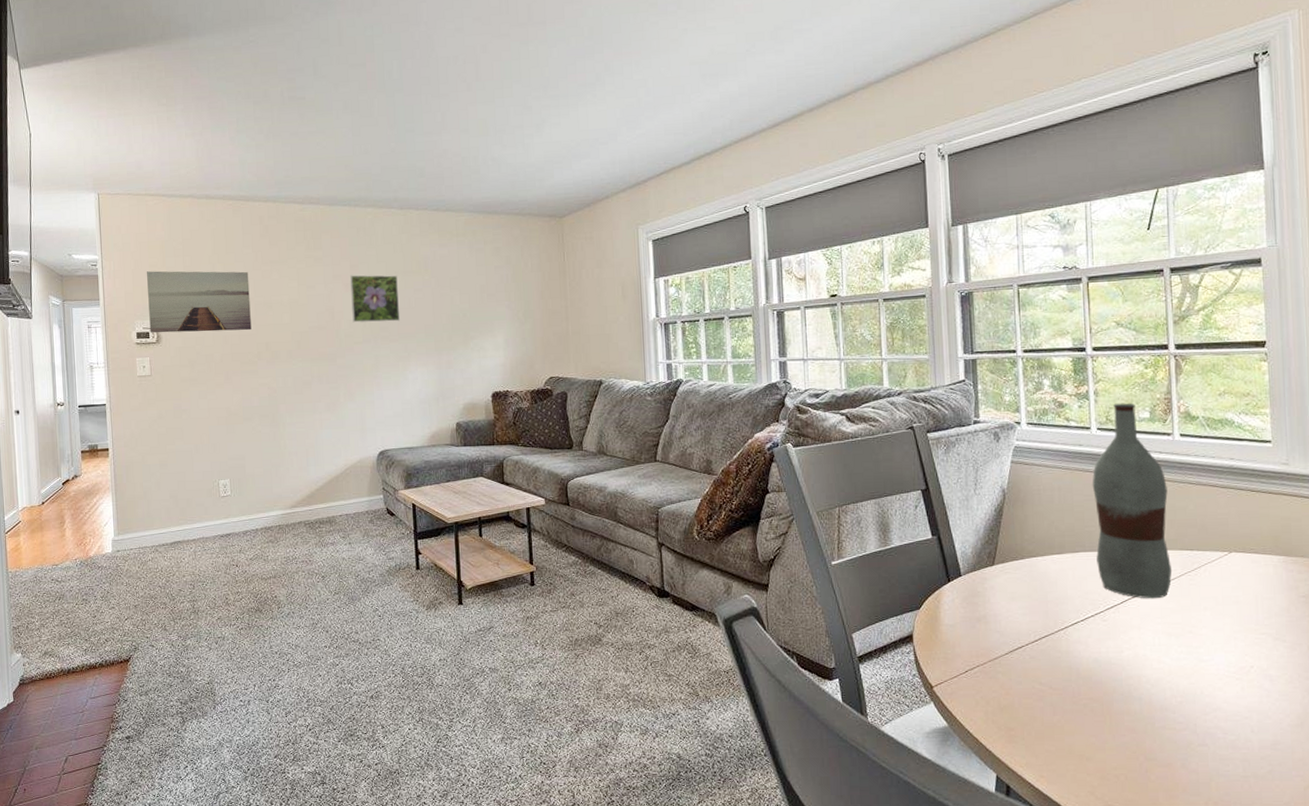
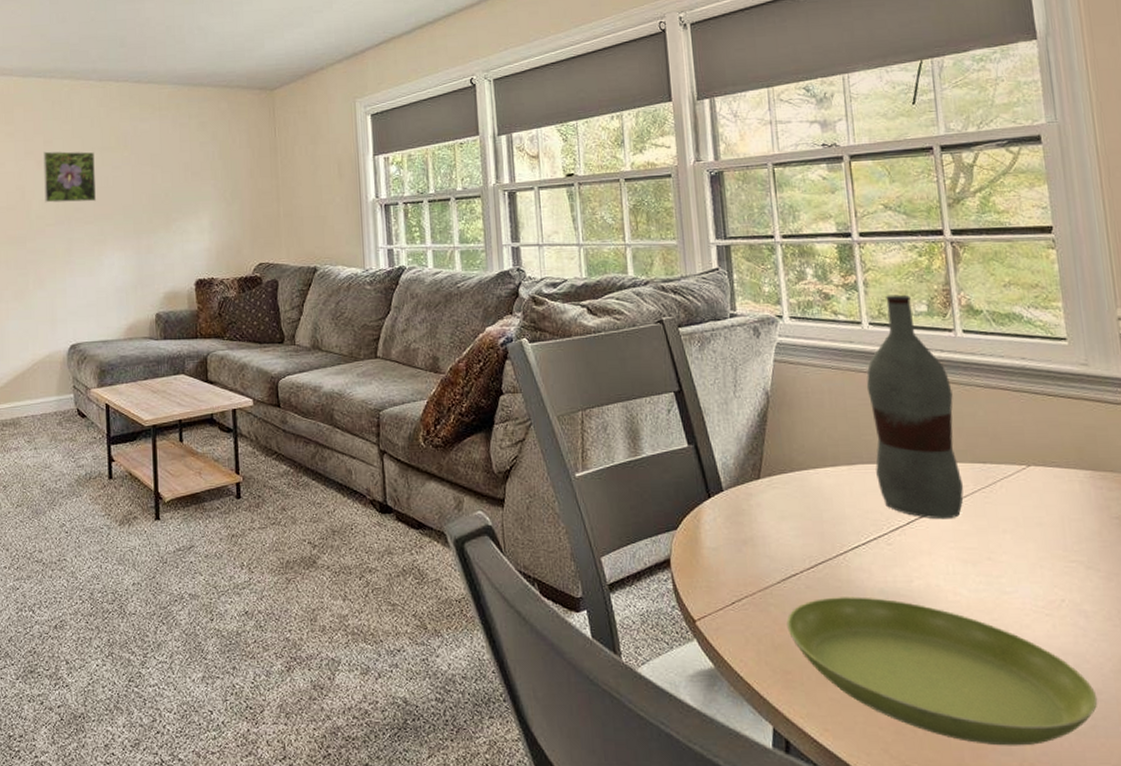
saucer: none [1012,665,1276,788] -> present [786,597,1098,746]

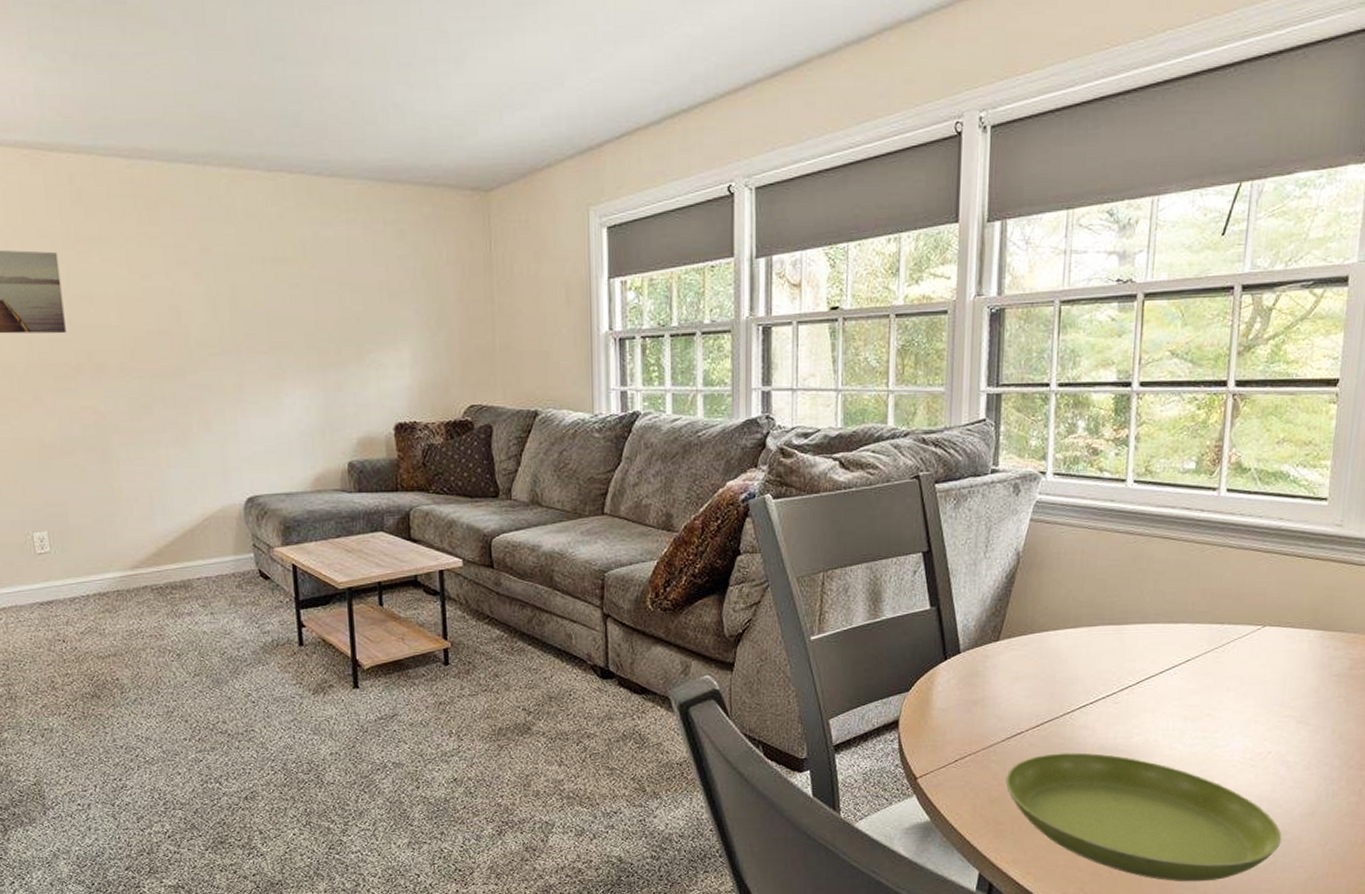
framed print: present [43,151,97,203] -> none [201,261,271,327]
bottle: present [866,294,964,520] -> none [1115,450,1205,679]

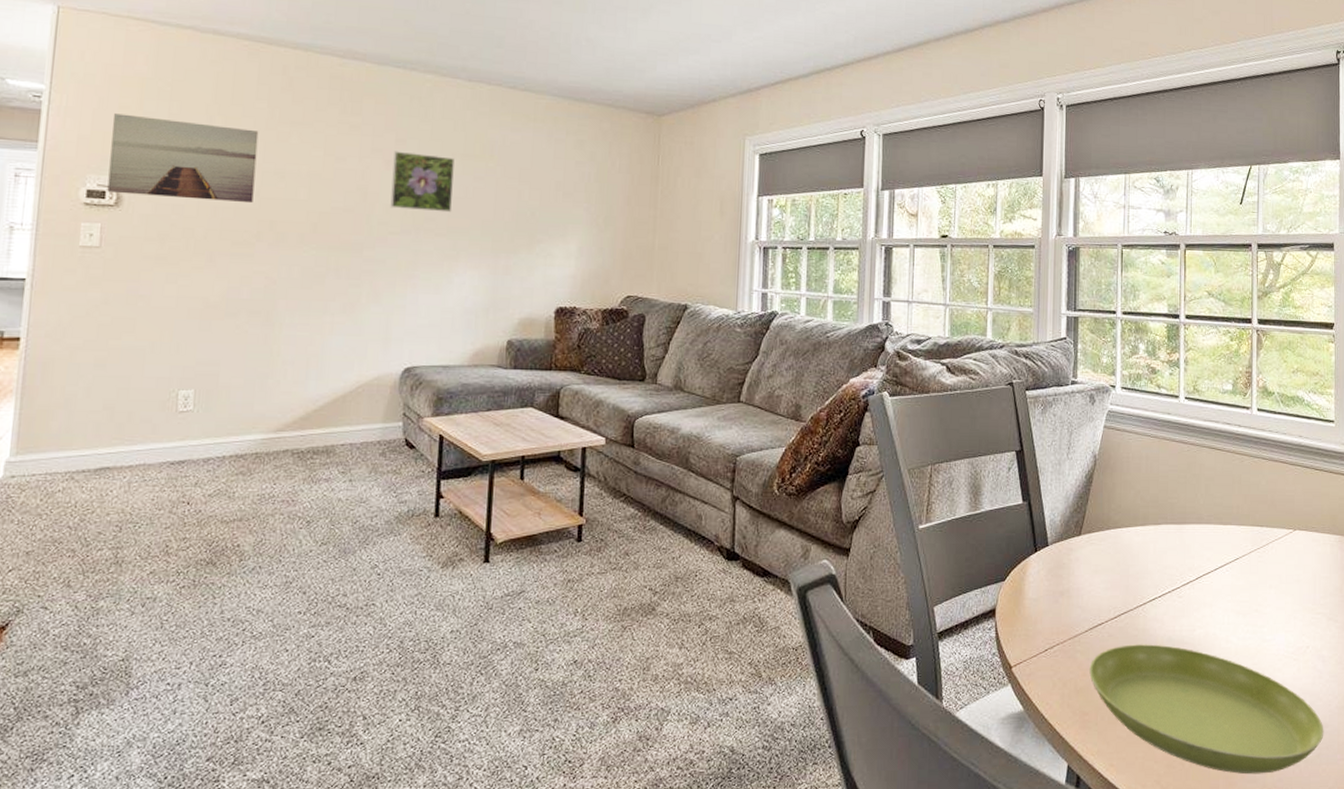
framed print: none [201,261,271,327] -> present [390,151,455,213]

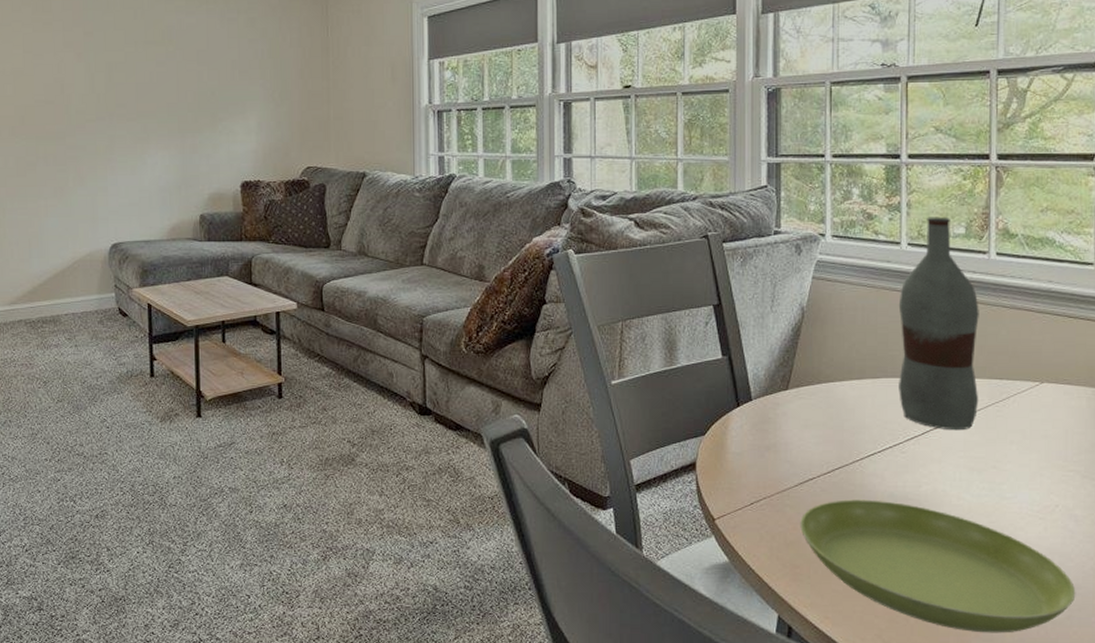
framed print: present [390,151,455,213] -> none [83,43,140,98]
bottle: none [1177,373,1244,576] -> present [898,217,979,431]

